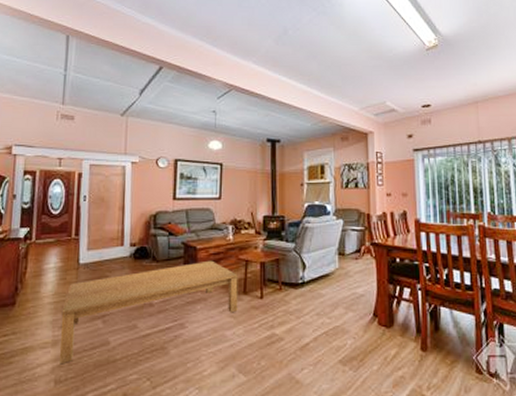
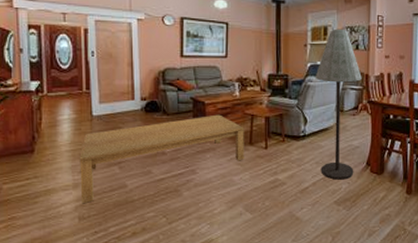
floor lamp: none [313,166,363,334] -> present [315,28,362,180]

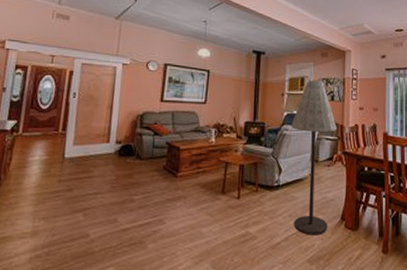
coffee table: present [79,114,245,204] -> none [38,160,218,255]

